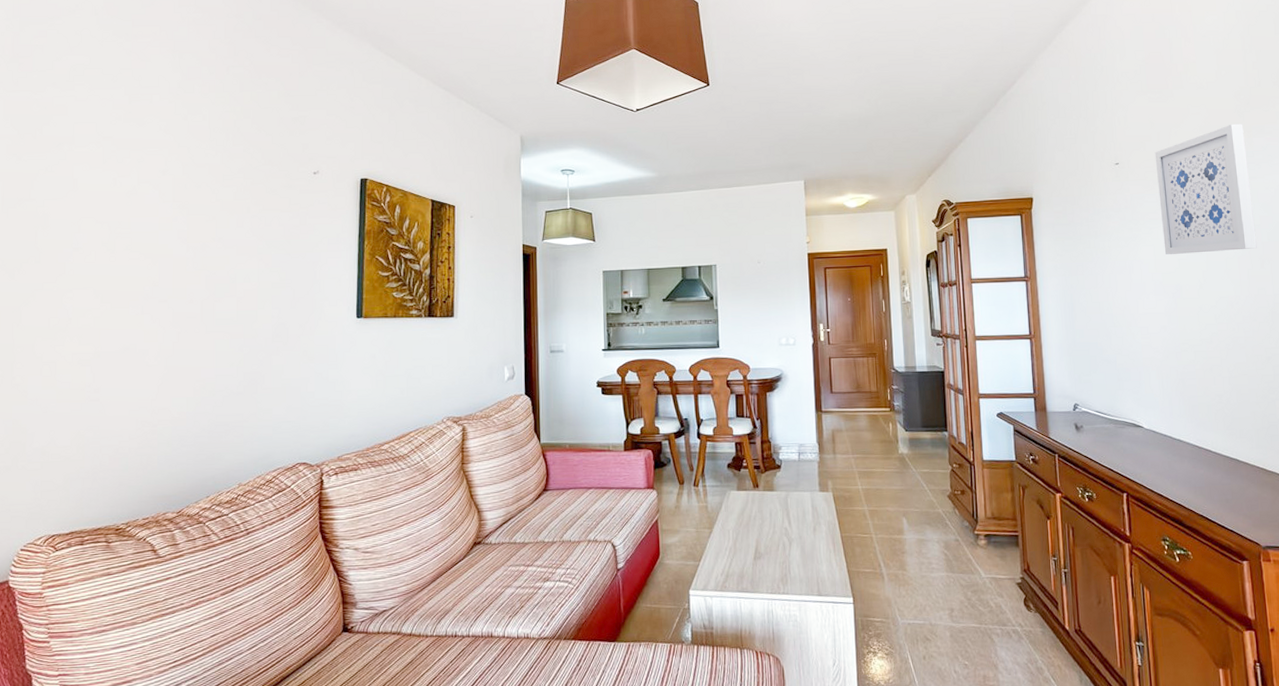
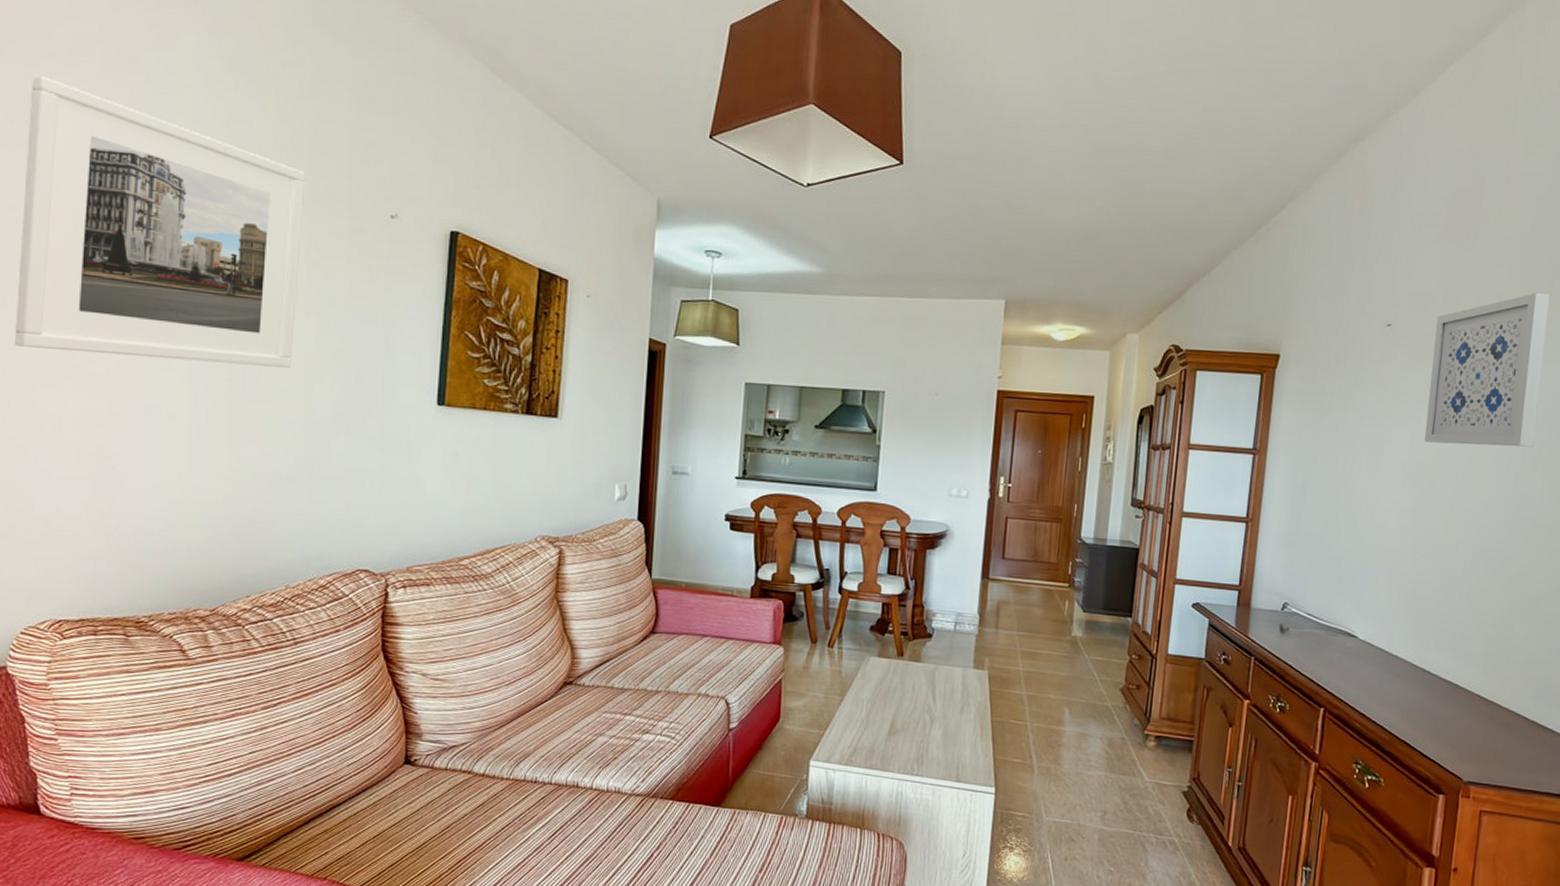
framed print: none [20,99,247,309] -> present [14,75,306,368]

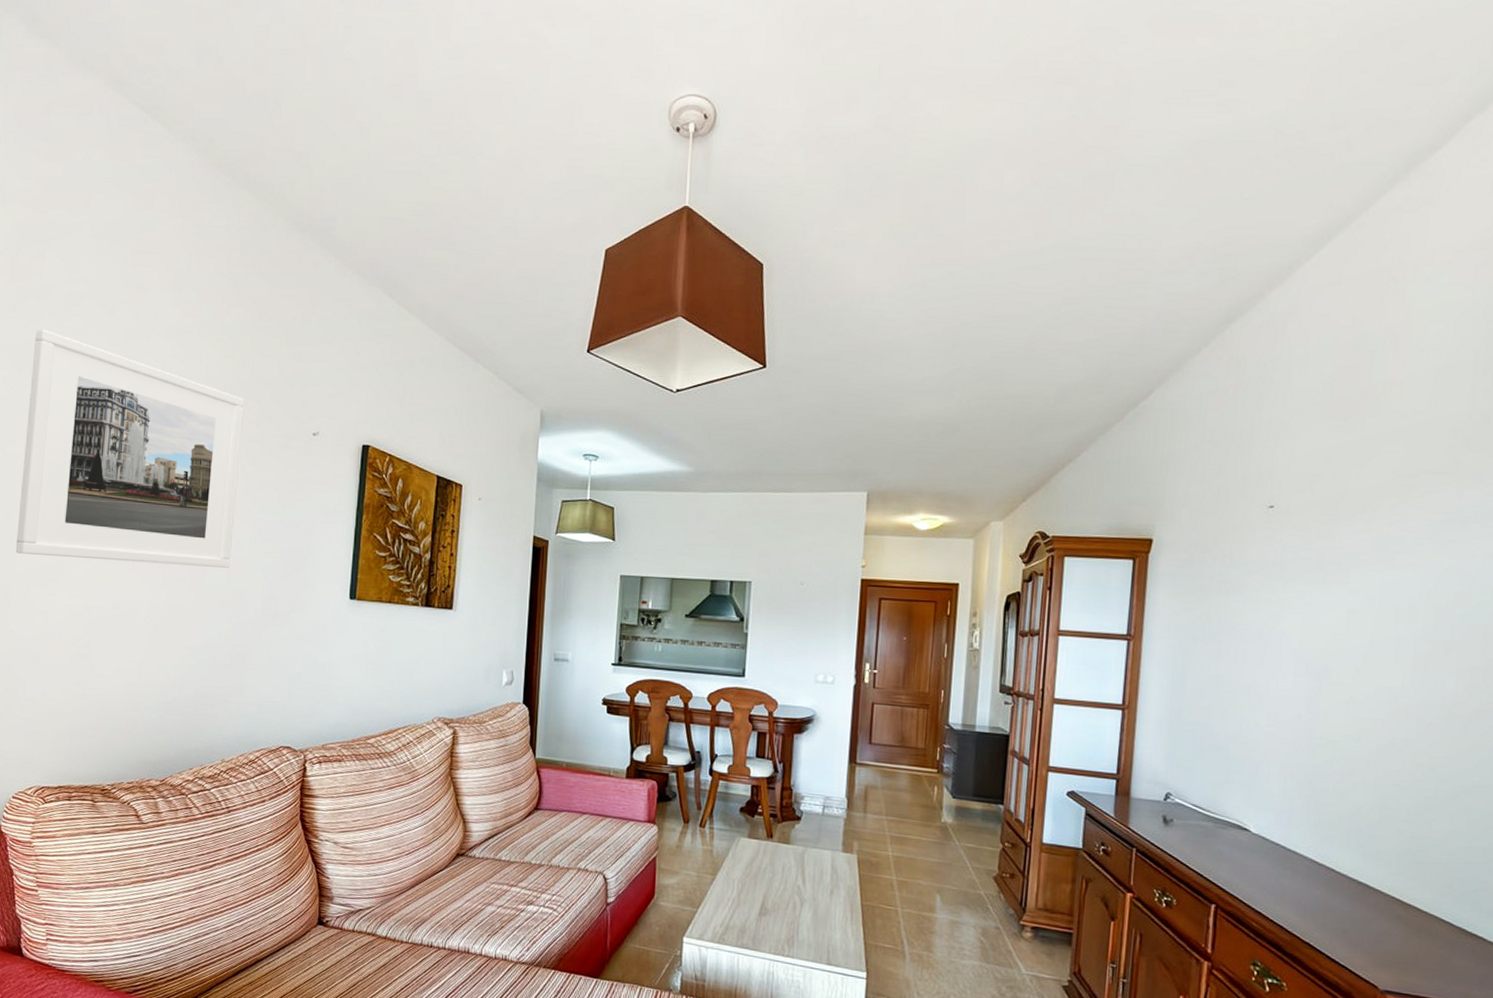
wall art: present [1424,292,1550,447] -> none [1316,468,1455,632]

